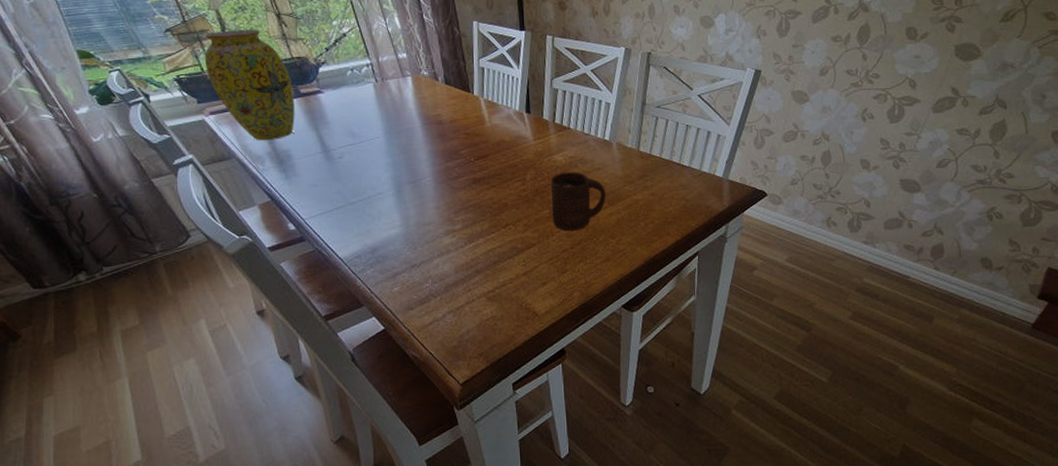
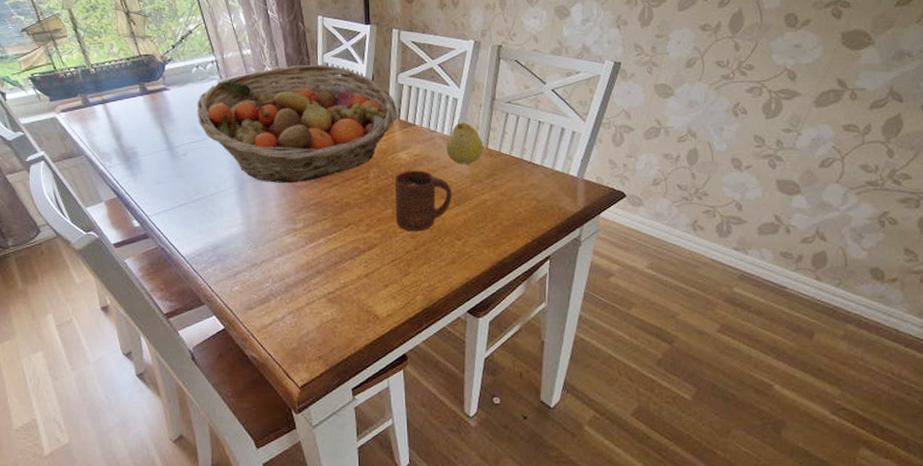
vase: present [204,30,295,141] -> none [57,28,141,138]
fruit basket: none [352,68,552,185] -> present [197,64,397,183]
fruit: none [600,125,636,167] -> present [446,122,484,165]

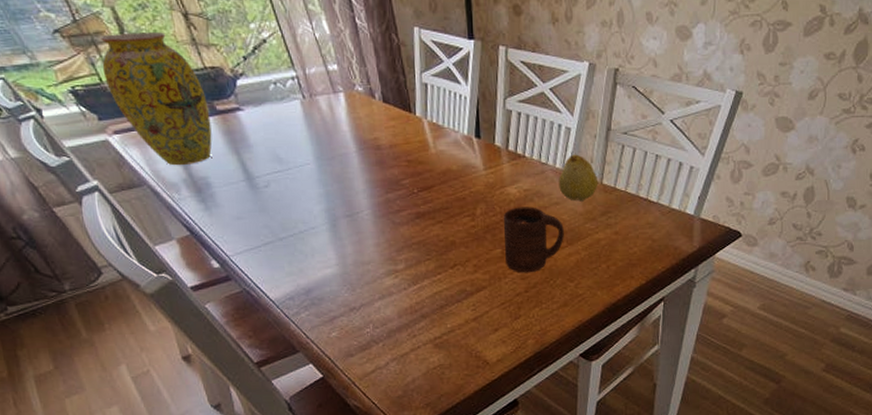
vase: none [57,28,141,138] -> present [100,32,212,166]
fruit basket: present [197,64,397,183] -> none [277,84,505,219]

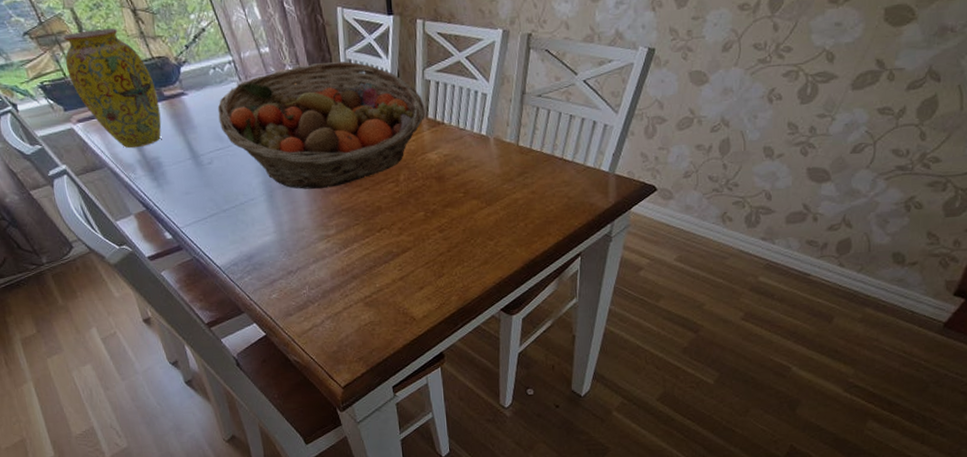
fruit basket: none [277,84,505,219] -> present [217,61,425,189]
cup: present [503,207,564,273] -> none [425,171,483,234]
fruit: present [559,154,599,202] -> none [476,118,515,164]

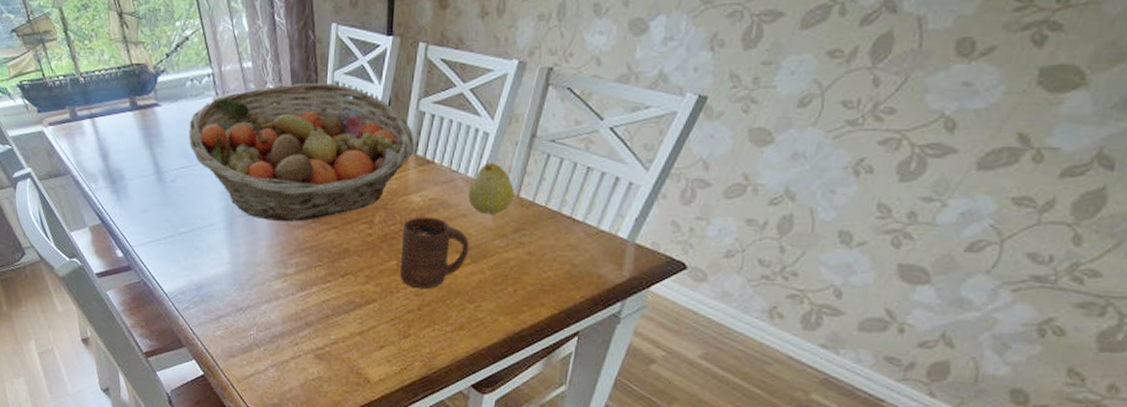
vase: present [63,28,162,148] -> none [46,31,131,158]
cup: none [425,171,483,234] -> present [400,217,469,290]
fruit: none [476,118,515,164] -> present [468,162,515,215]

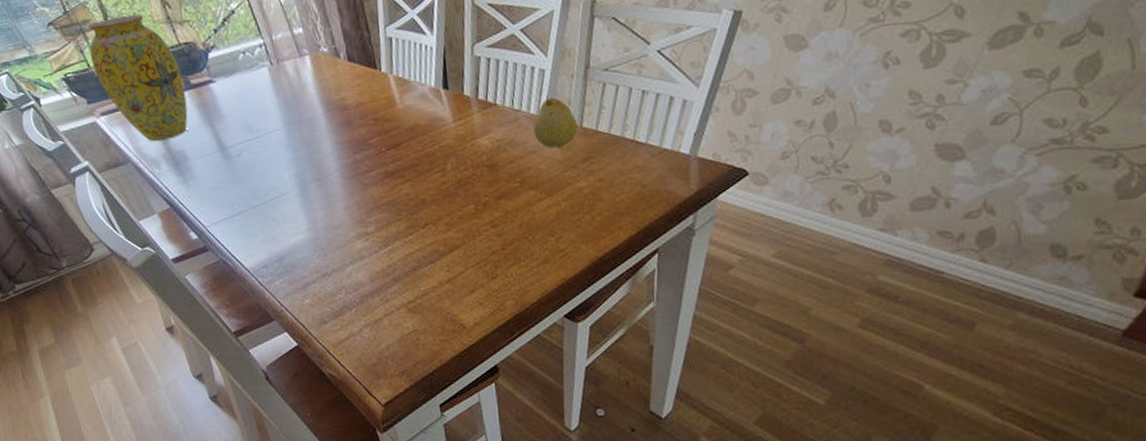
vase: none [46,31,131,158] -> present [87,14,188,142]
fruit basket: present [188,82,415,222] -> none [247,39,475,182]
cup: present [400,217,469,290] -> none [475,157,542,230]

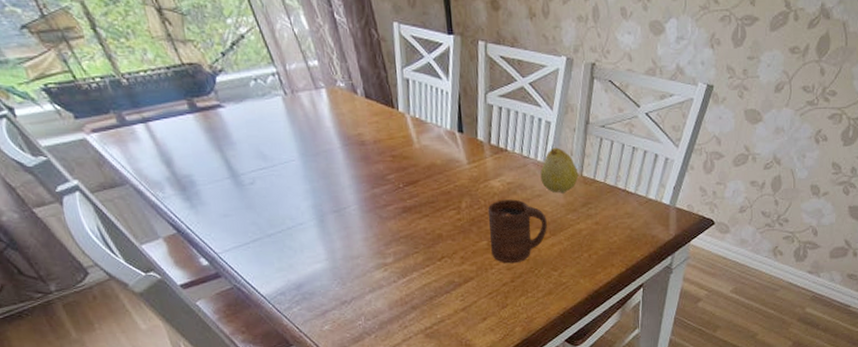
vase: present [87,14,188,142] -> none [71,28,194,164]
cup: none [475,157,542,230] -> present [487,199,547,264]

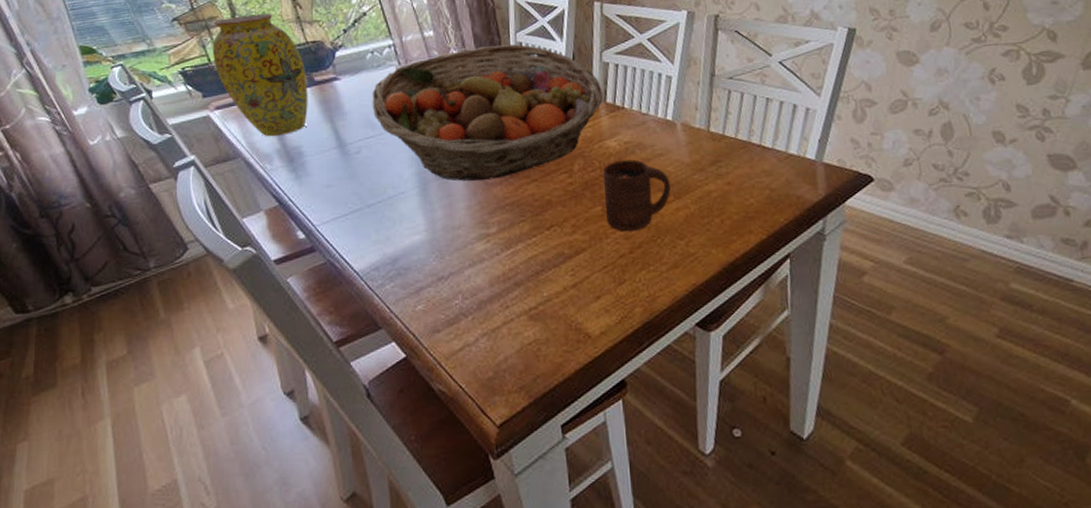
vase: none [71,28,194,164] -> present [212,13,308,137]
fruit basket: none [259,79,488,215] -> present [372,44,603,181]
fruit: present [540,147,579,193] -> none [661,102,705,152]

